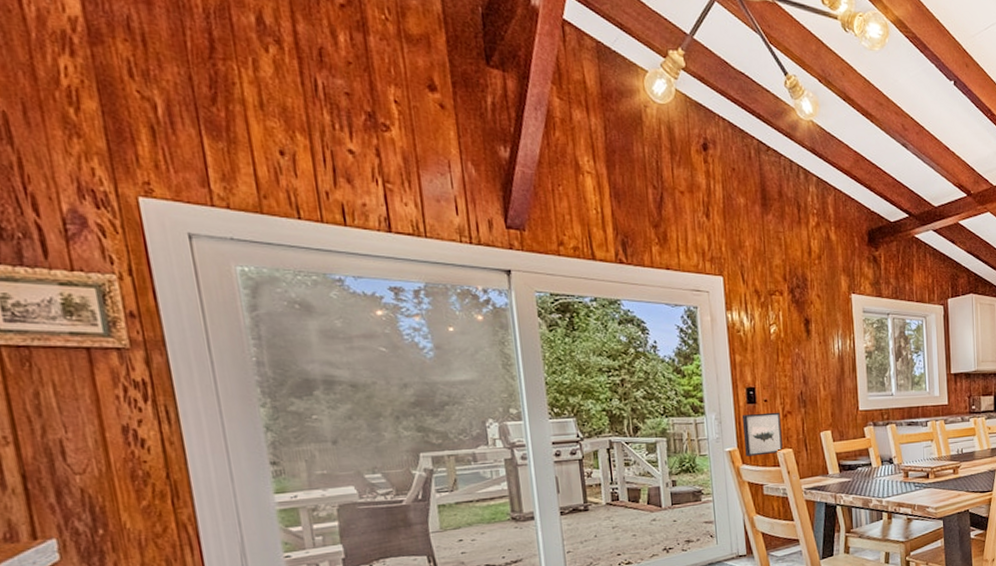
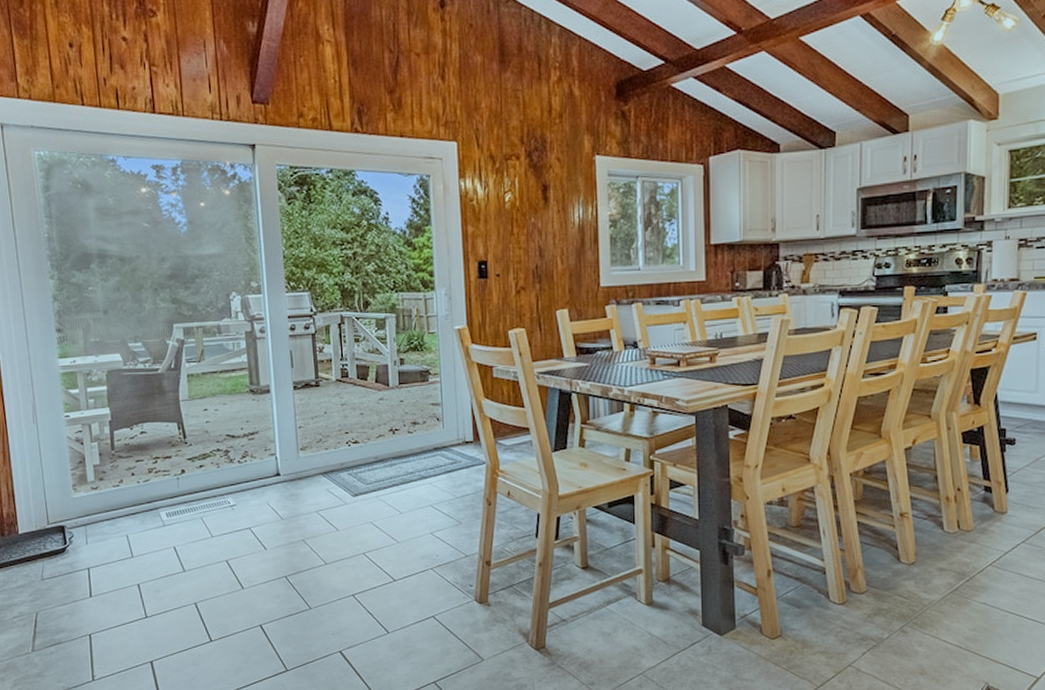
wall art: present [743,412,783,457] -> none [473,287,515,336]

